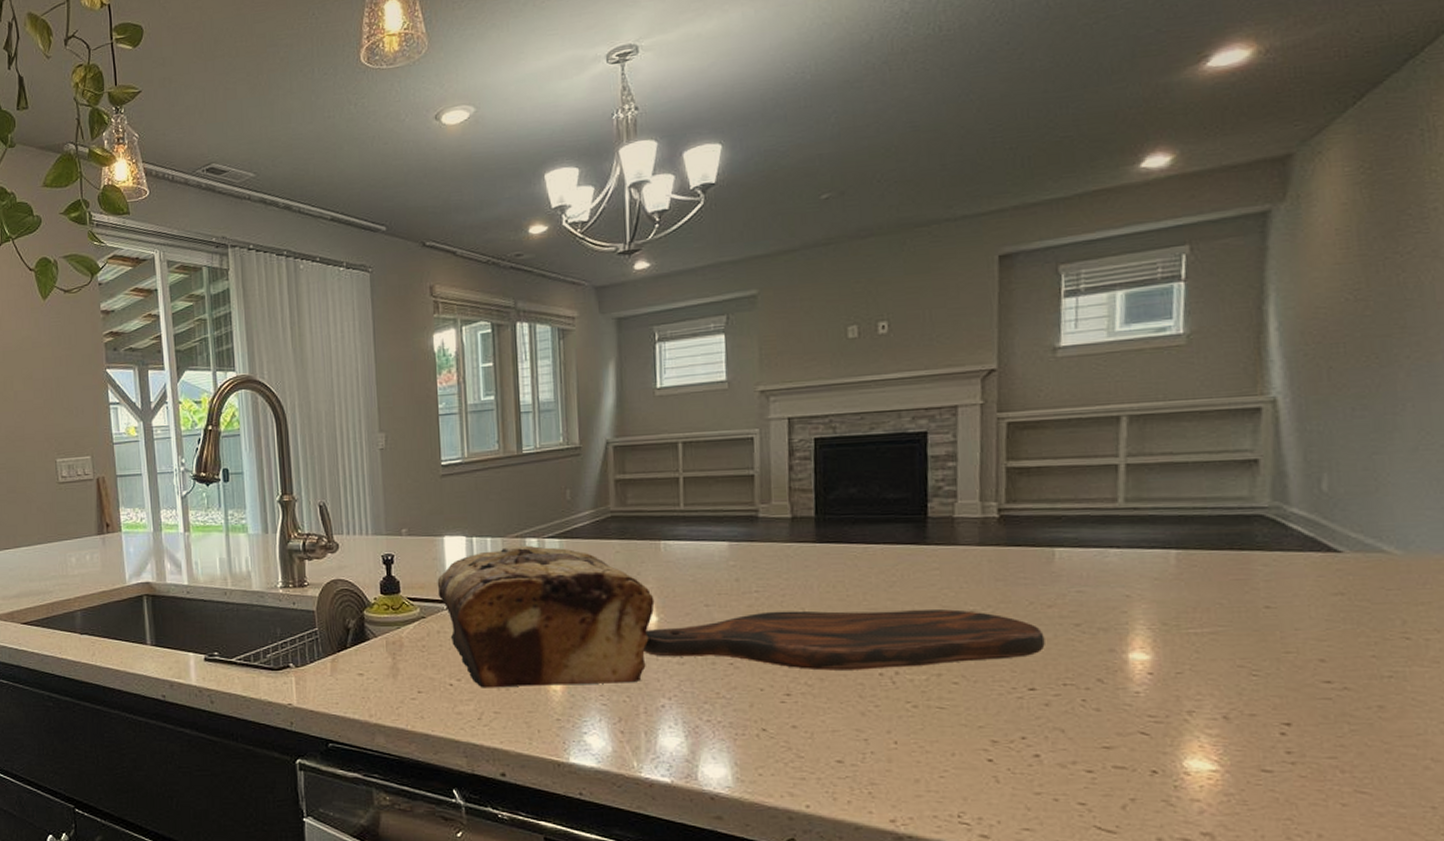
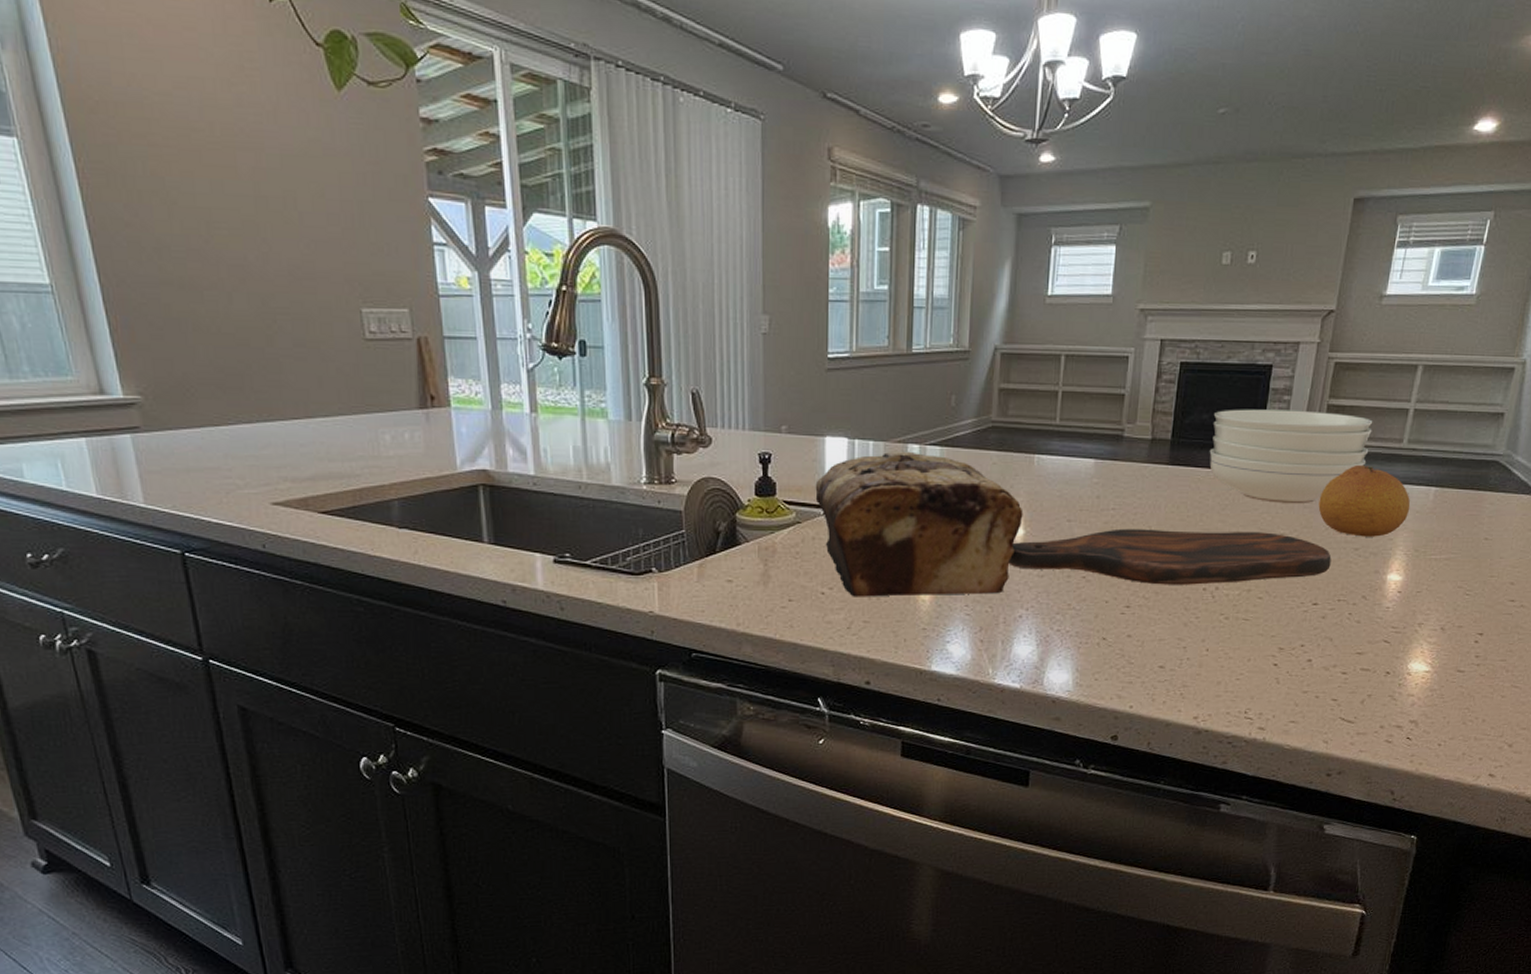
bowl: none [862,475,1072,577] -> present [1209,409,1373,503]
fruit: none [1014,529,1145,611] -> present [1318,464,1411,537]

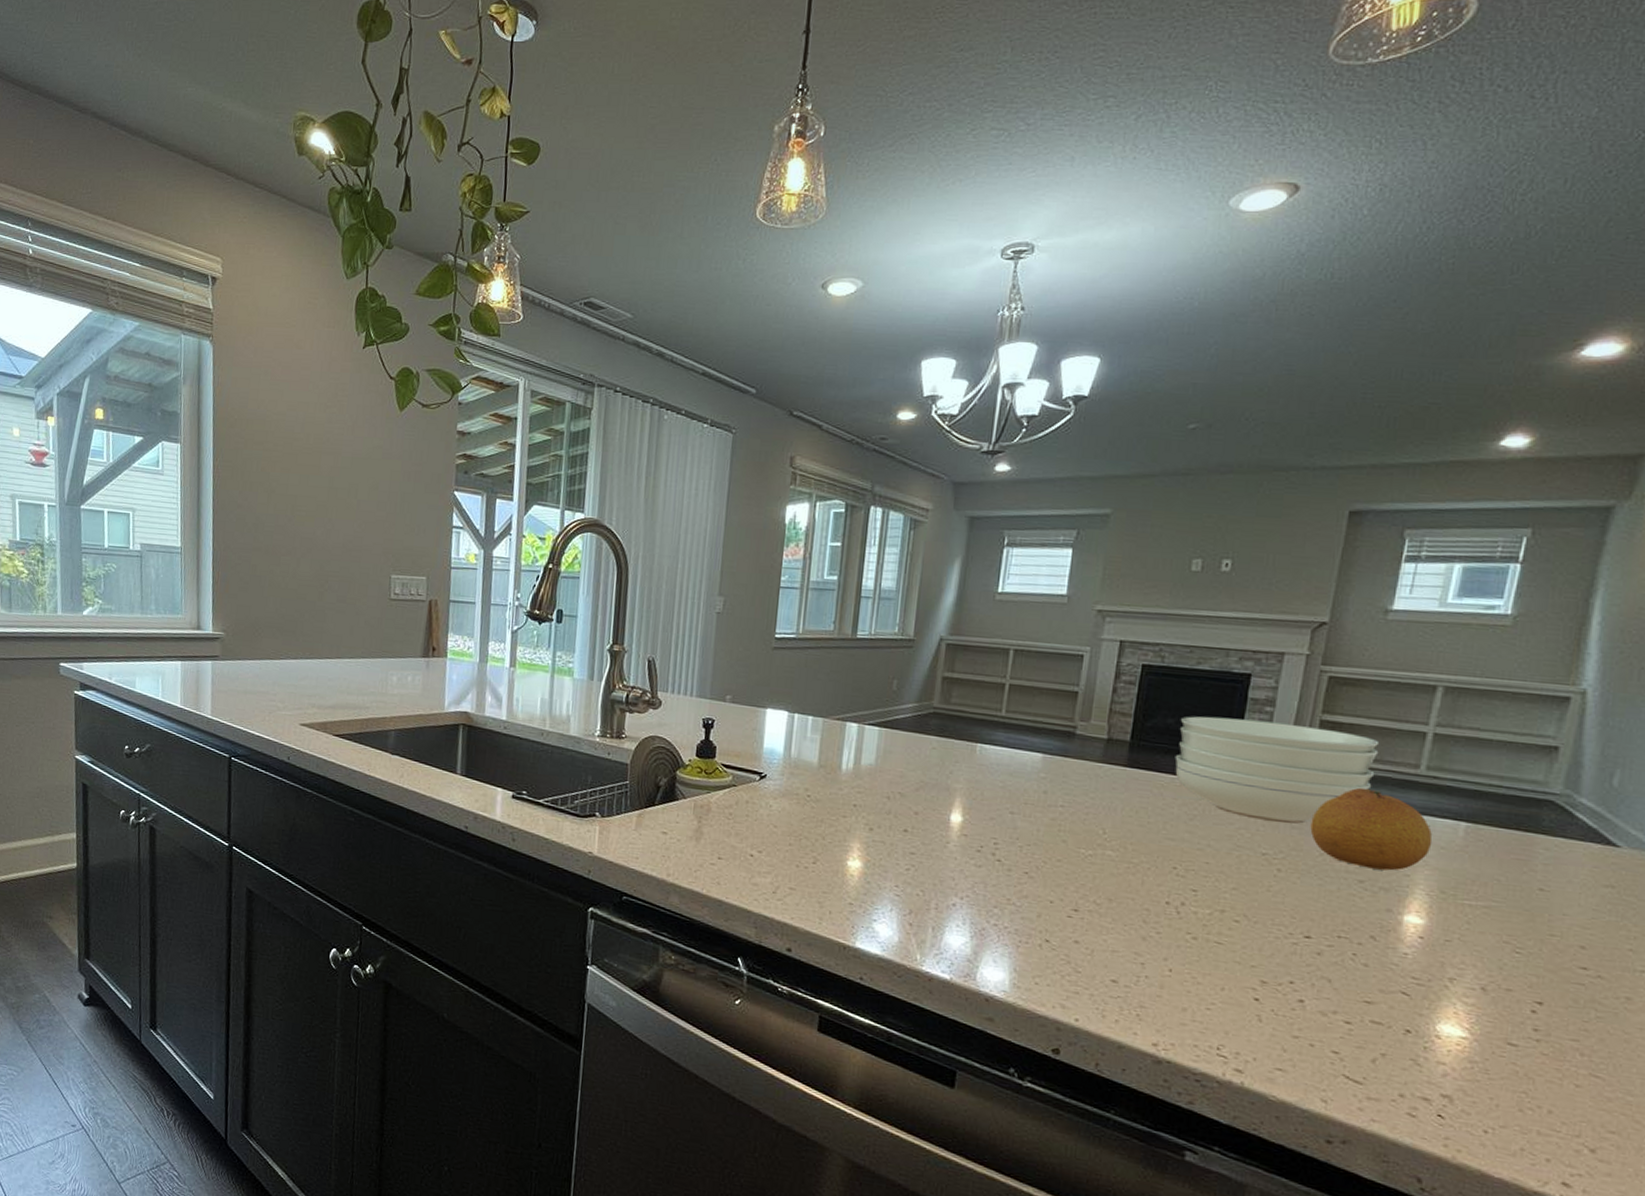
bread loaf: present [815,451,1023,597] -> none [752,727,962,878]
cutting board: present [1008,528,1332,585] -> none [944,827,1328,905]

